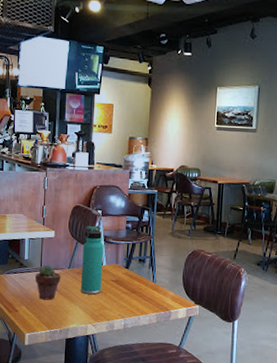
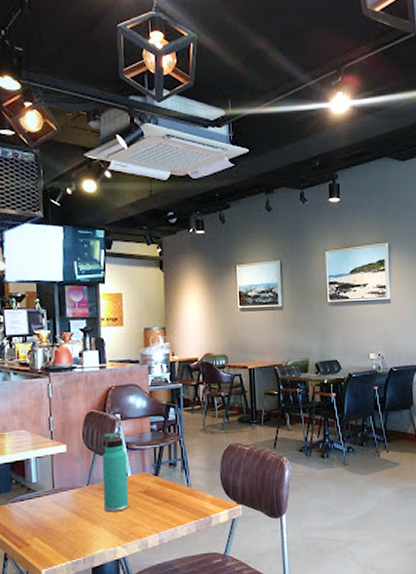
potted succulent: present [35,264,61,300] -> none [47,485,79,527]

